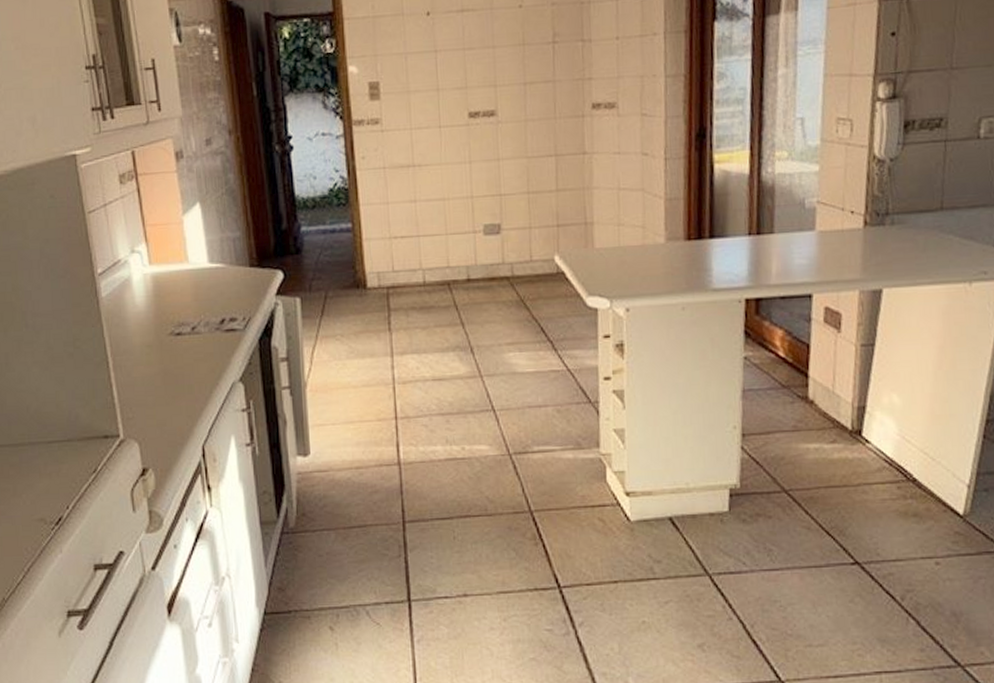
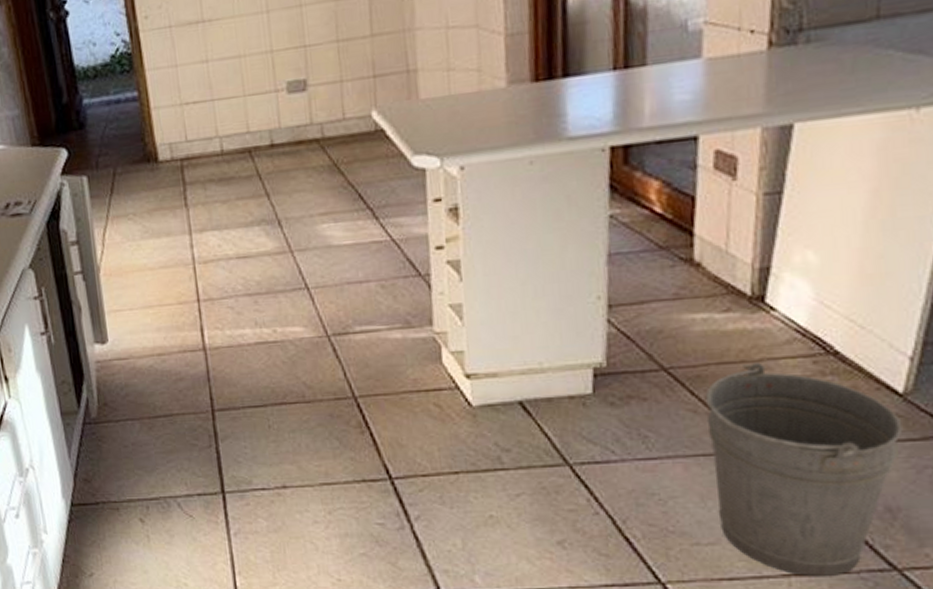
bucket: none [816,487,963,672] -> present [704,362,903,576]

